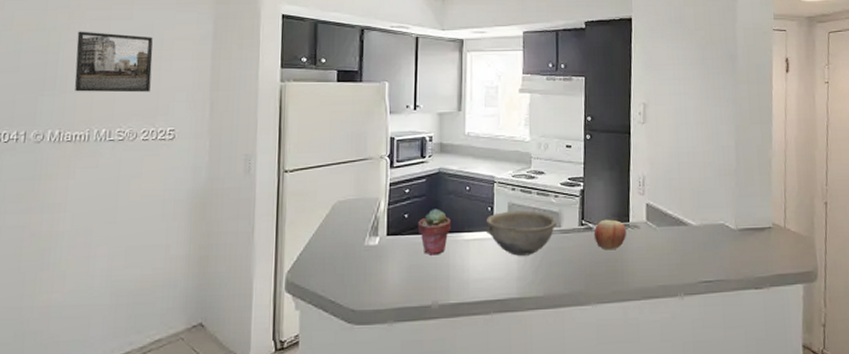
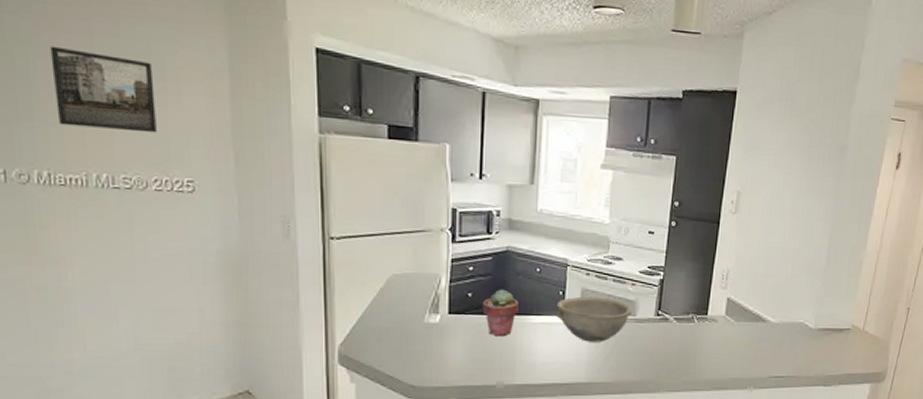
apple: present [593,219,626,250] -> none [669,311,703,342]

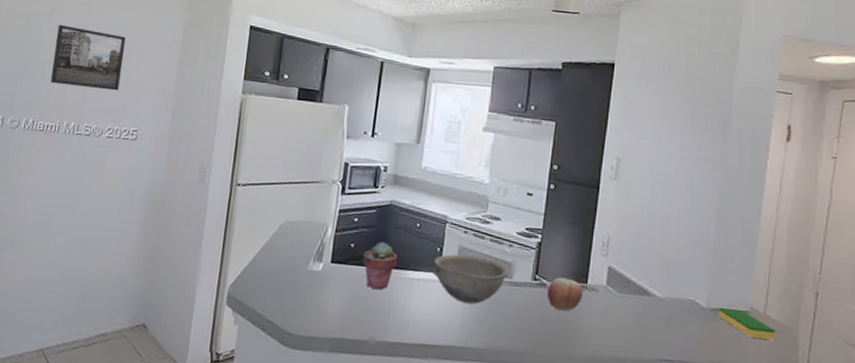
apple: none [669,311,703,342] -> present [546,277,583,311]
dish sponge: none [823,328,872,351] -> present [718,308,776,340]

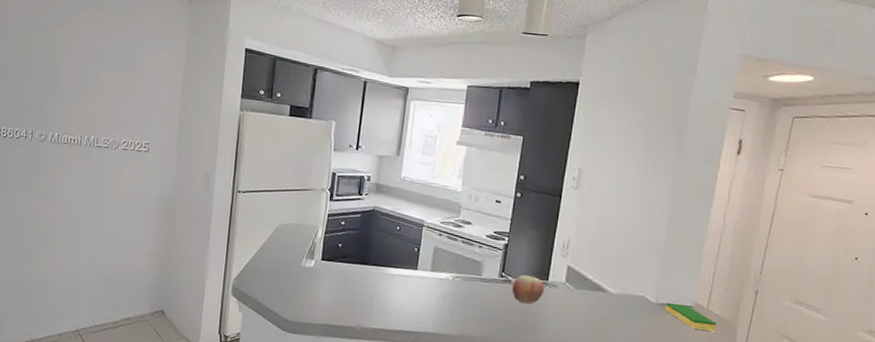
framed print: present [50,24,126,91] -> none [71,48,135,108]
potted succulent: present [362,241,397,290] -> none [349,242,380,284]
bowl: present [432,254,508,304] -> none [410,254,478,297]

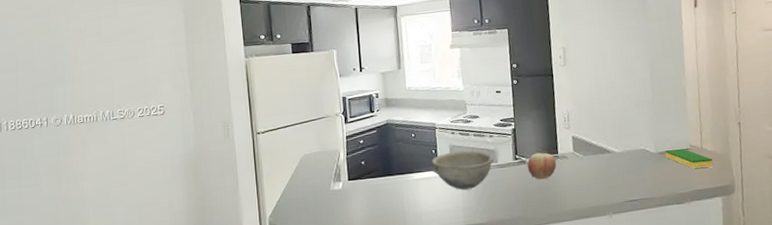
bowl: none [410,254,478,297] -> present [432,150,494,190]

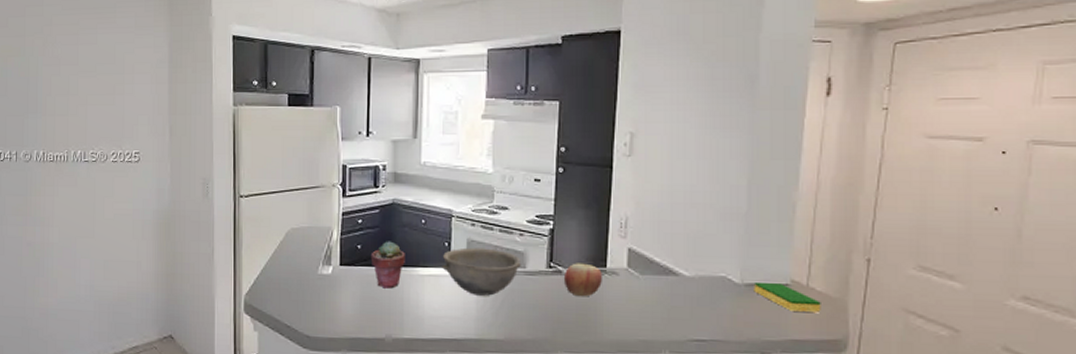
potted succulent: none [373,155,402,195] -> present [370,241,405,289]

